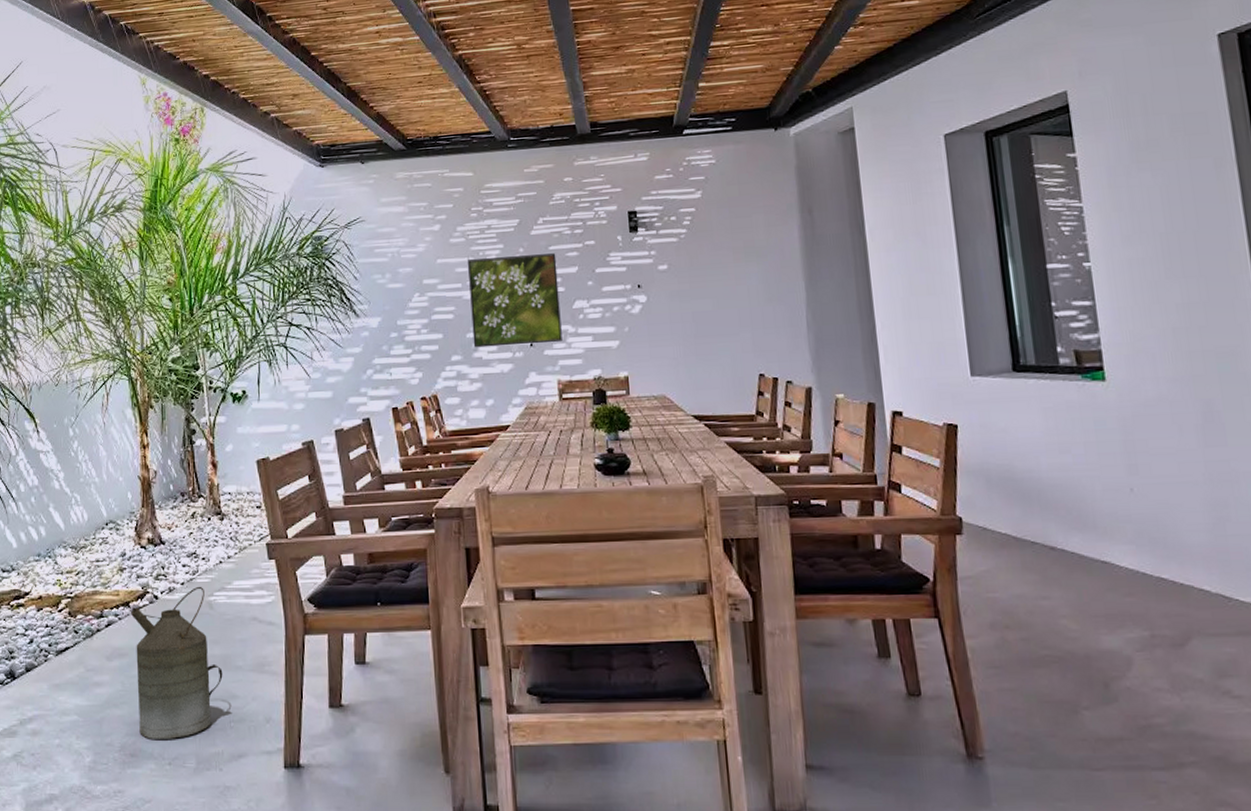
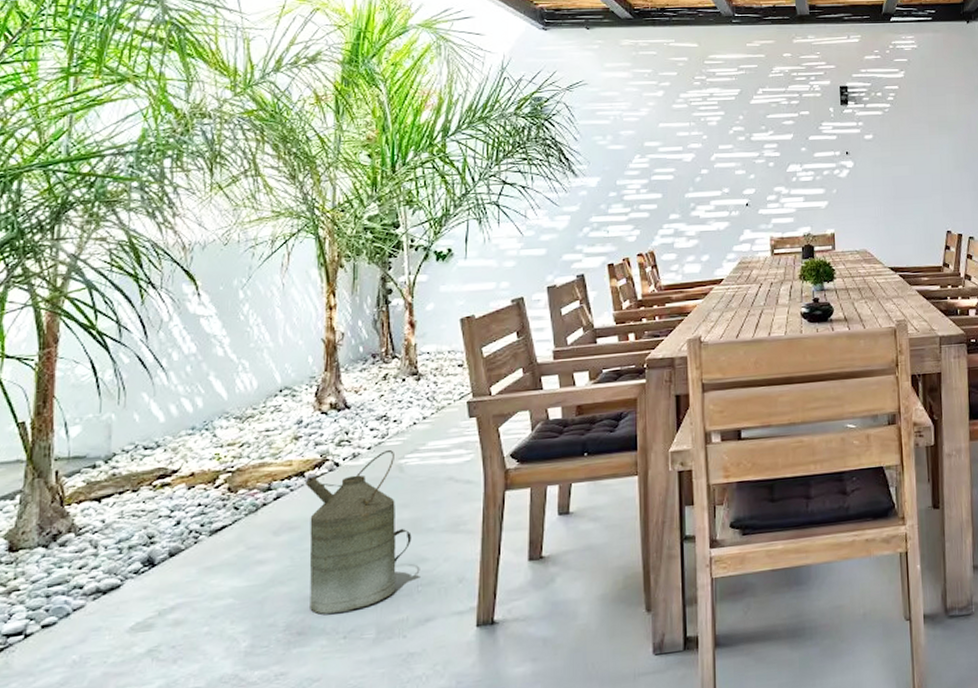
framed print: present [468,253,562,348] -> none [690,121,776,207]

